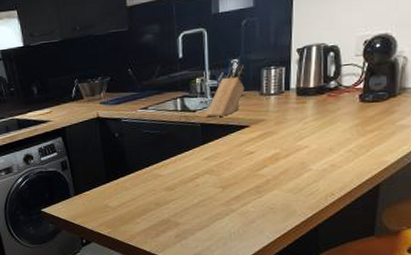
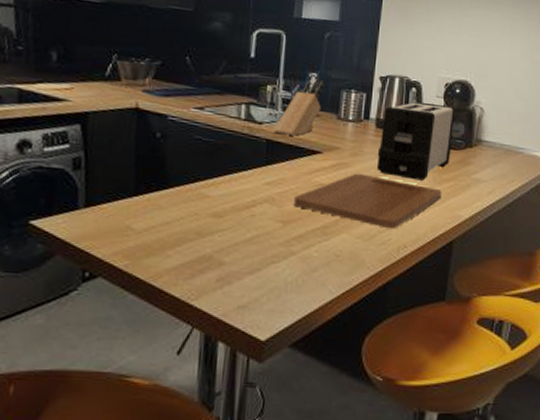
cutting board: none [230,138,366,182] -> present [294,173,442,230]
toaster: none [300,62,376,136] -> present [376,102,455,181]

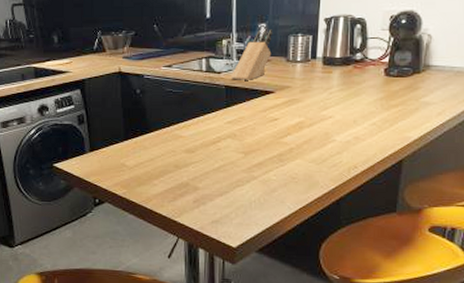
cutting board: present [294,173,442,230] -> none [253,107,390,153]
toaster: present [376,102,455,181] -> none [325,37,402,108]

